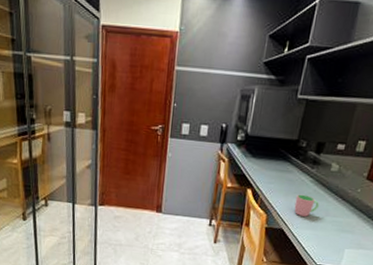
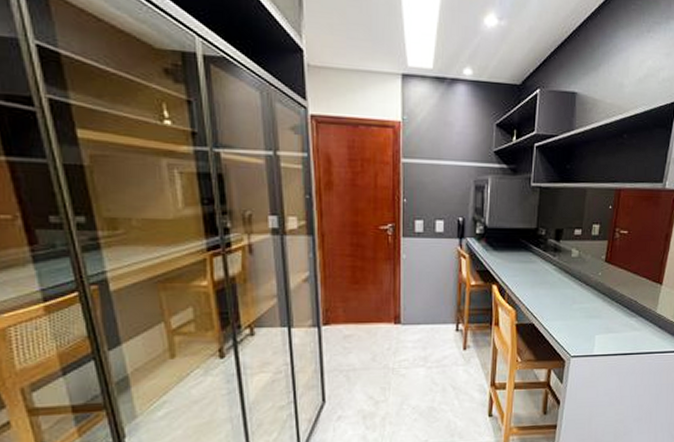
cup: present [294,194,319,217] -> none [542,284,565,307]

